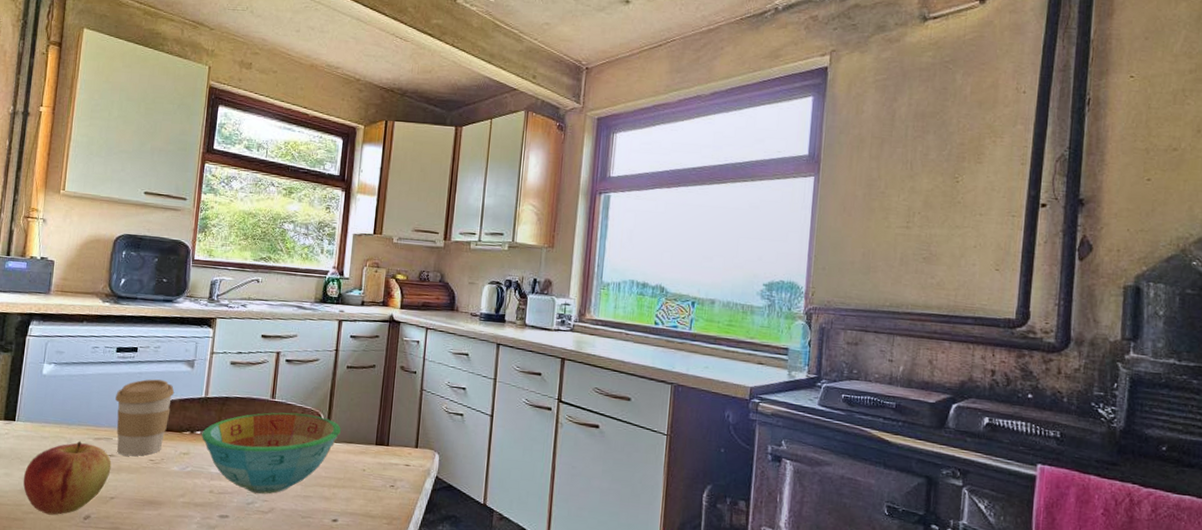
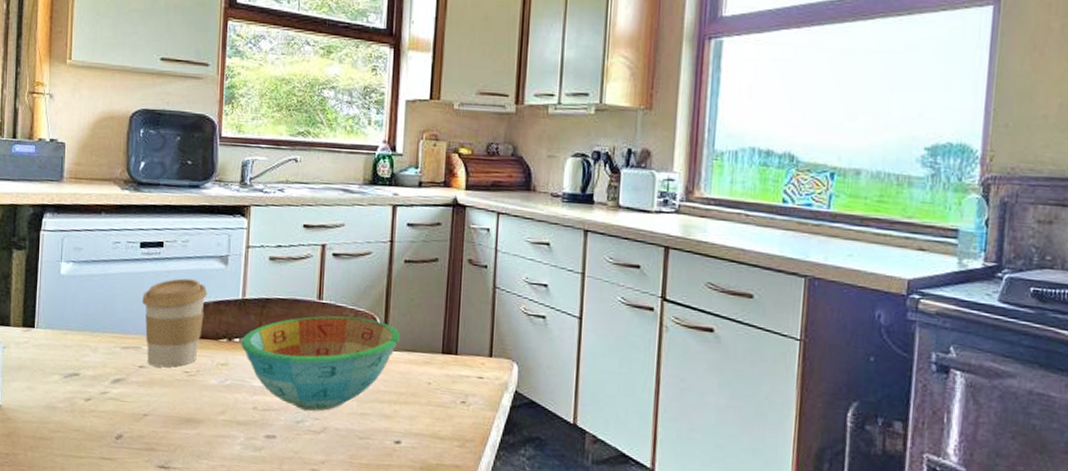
apple: present [23,440,112,515] -> none [47,350,142,434]

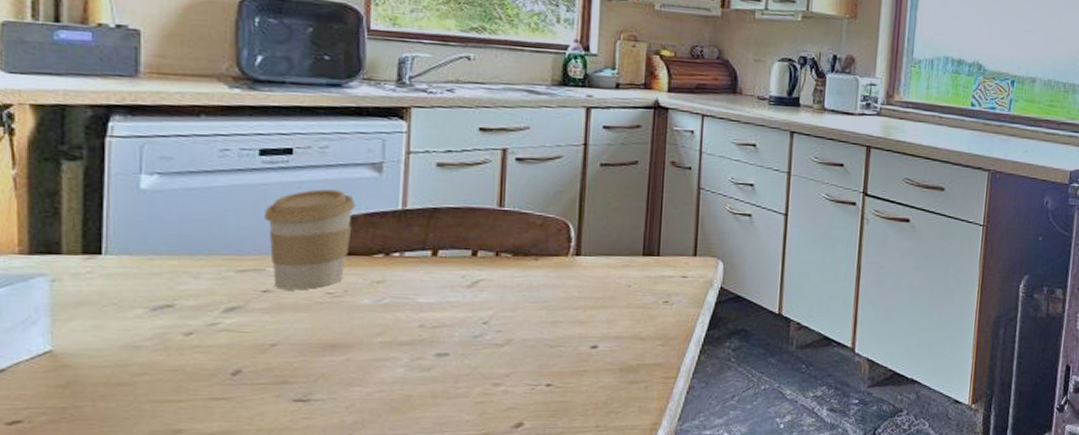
bowl: present [241,316,400,411] -> none [402,223,596,323]

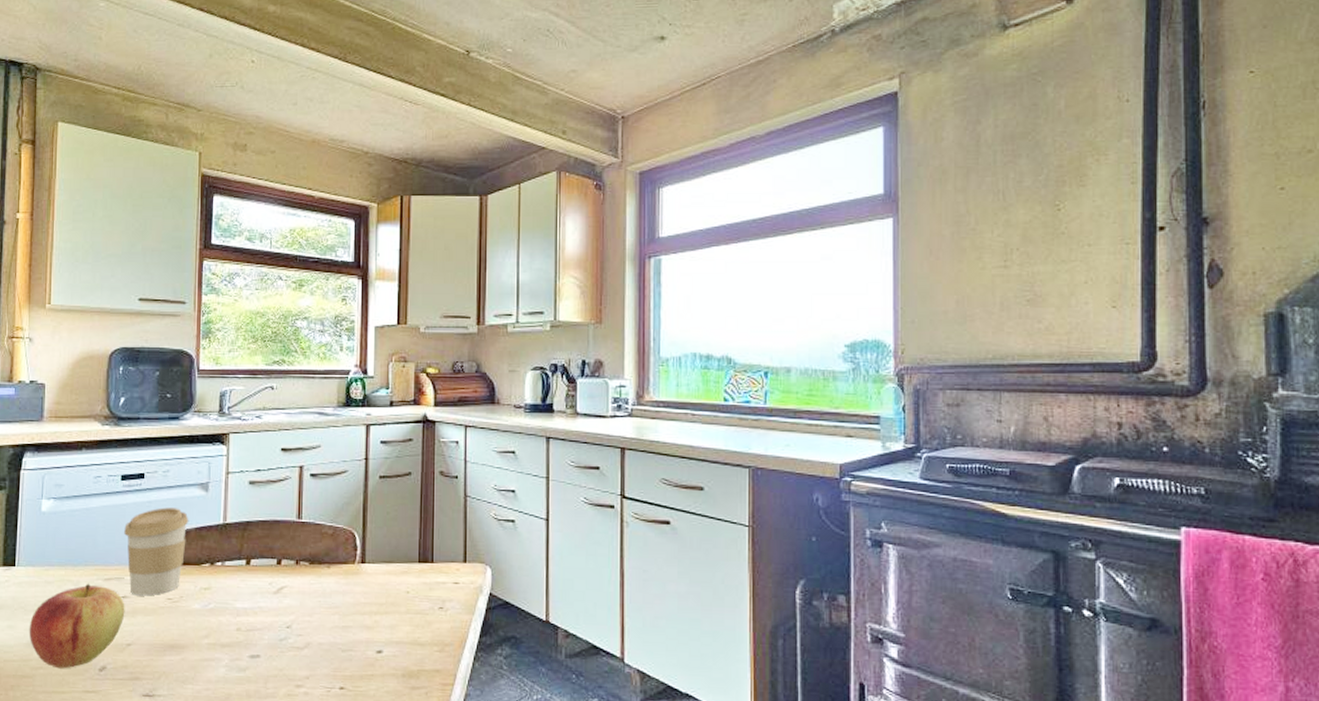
apple: none [125,275,268,374] -> present [29,583,125,669]

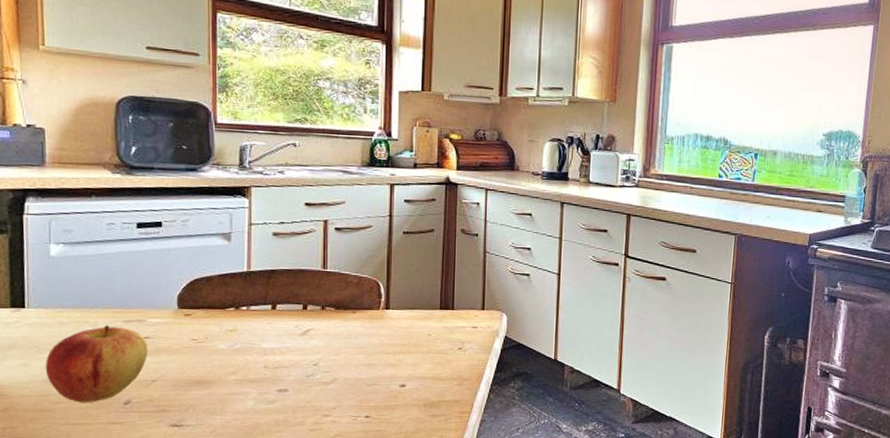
coffee cup: present [124,507,189,596] -> none [143,255,212,337]

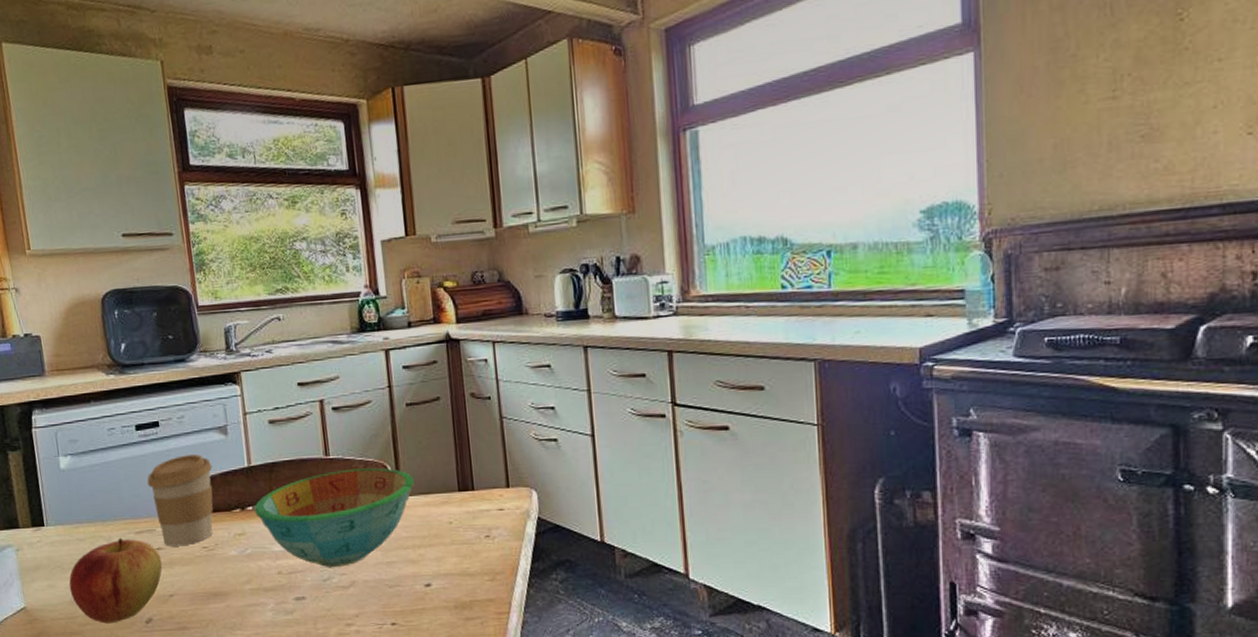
coffee cup: none [143,255,212,337] -> present [147,454,213,547]
bowl: none [248,282,402,365] -> present [254,467,414,567]

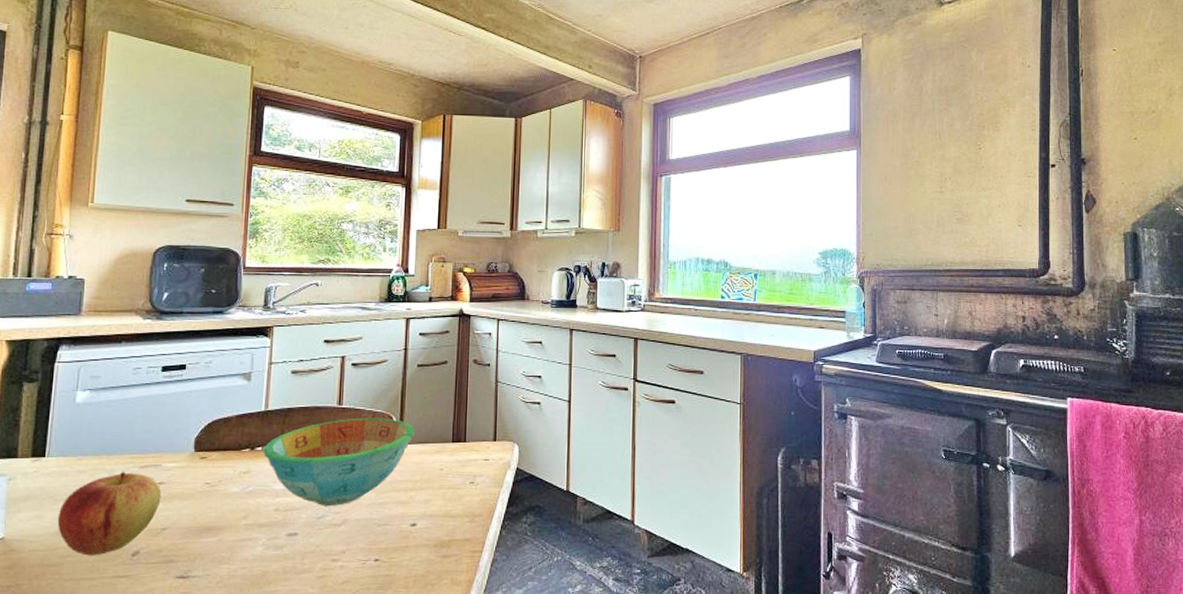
coffee cup: present [147,454,213,547] -> none [163,397,231,482]

